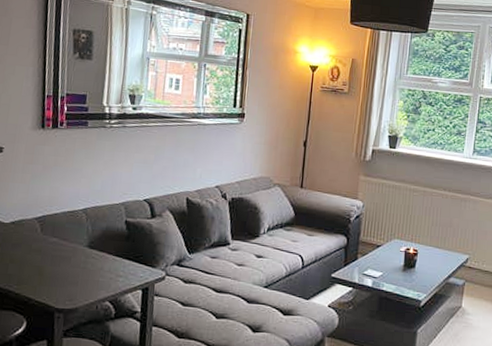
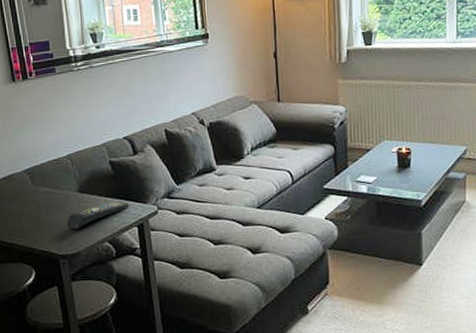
remote control: none [69,261,138,284] -> present [66,201,130,229]

